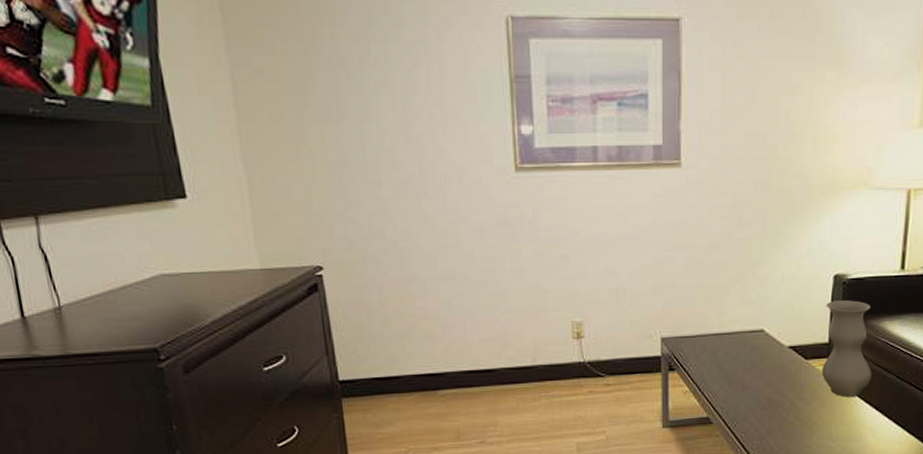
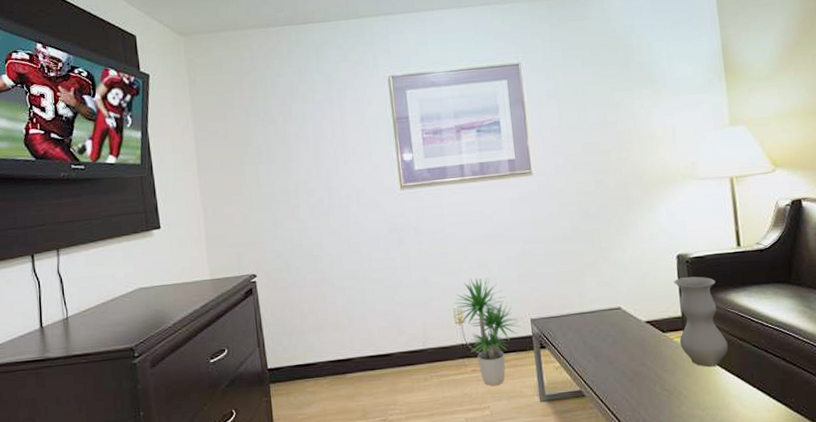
potted plant: none [572,287,650,409] -> present [454,277,522,386]

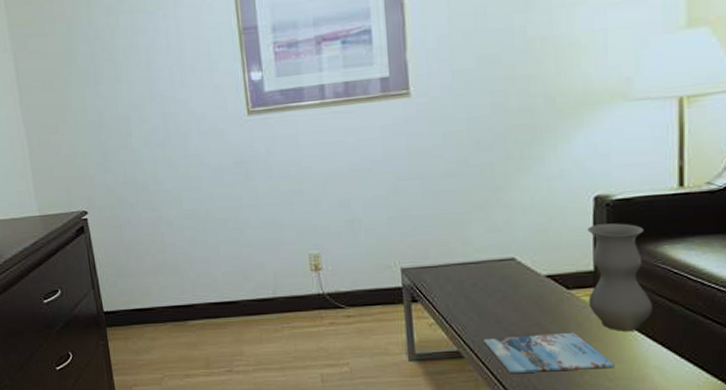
potted plant: present [454,277,522,386] -> none [309,219,390,340]
magazine: none [600,369,704,409] -> present [483,332,615,374]

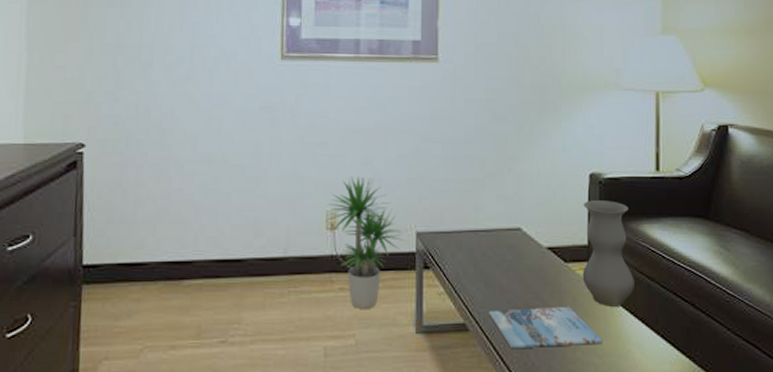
potted plant: none [309,219,390,340] -> present [326,176,405,309]

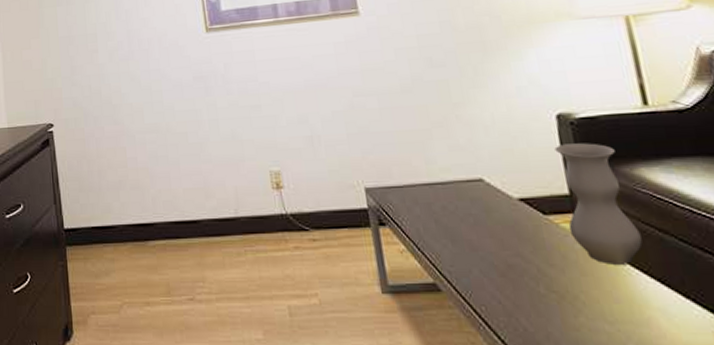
potted plant: present [326,176,405,309] -> none [270,135,354,267]
magazine: present [488,306,603,350] -> none [460,264,612,313]

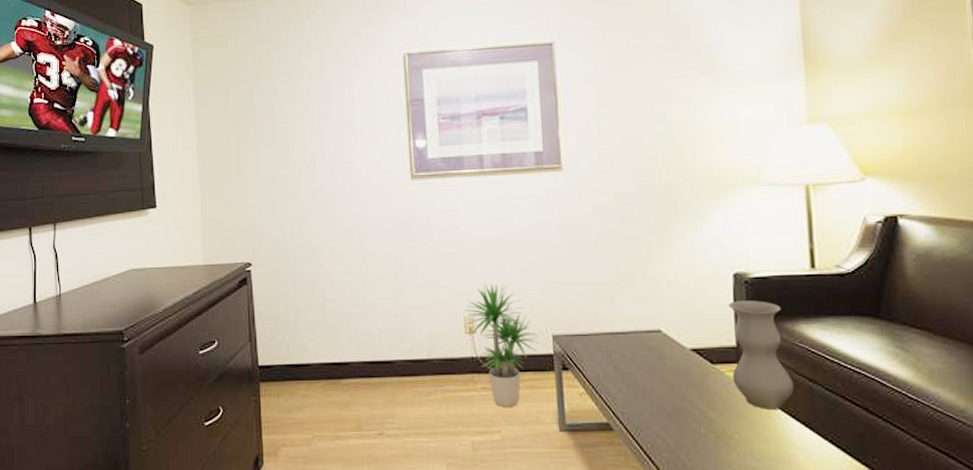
potted plant: none [270,135,354,267] -> present [464,283,541,407]

